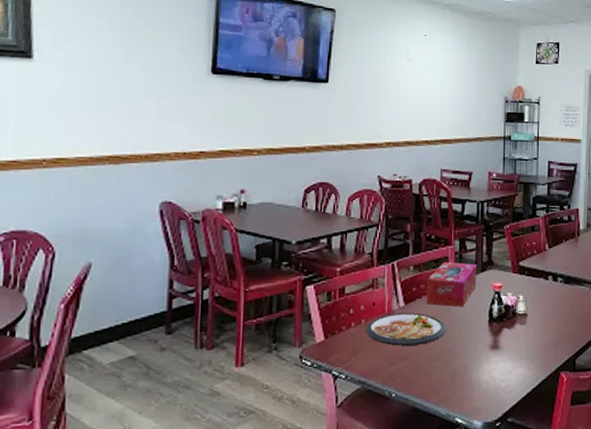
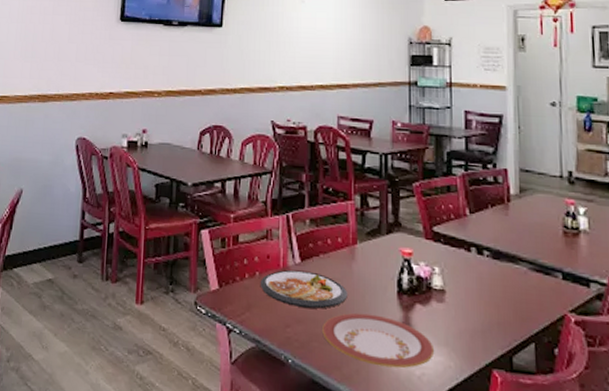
plate: none [423,342,517,386] -> present [322,312,435,369]
tissue box: present [426,261,477,307] -> none [324,217,382,272]

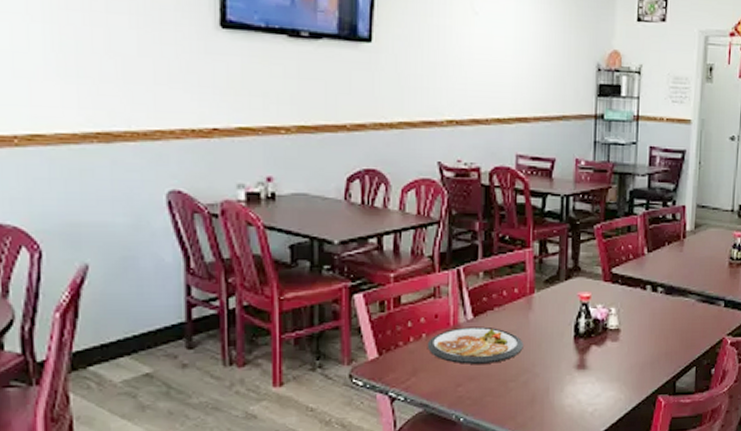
plate: present [322,312,435,369] -> none [496,361,607,410]

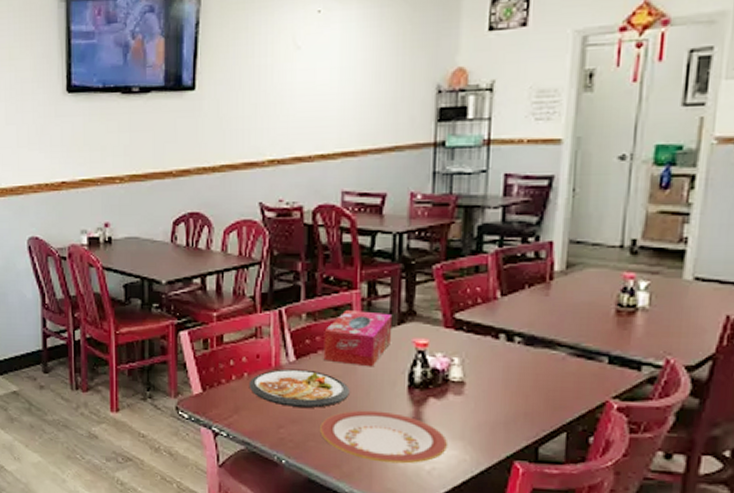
plate: none [496,361,607,410] -> present [320,410,448,464]
tissue box: none [499,267,561,321] -> present [323,309,393,367]

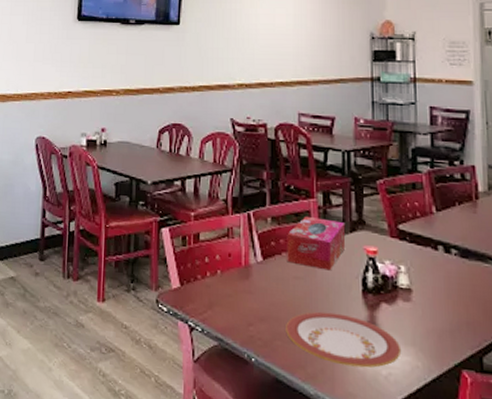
dish: present [248,368,350,408] -> none [221,268,311,308]

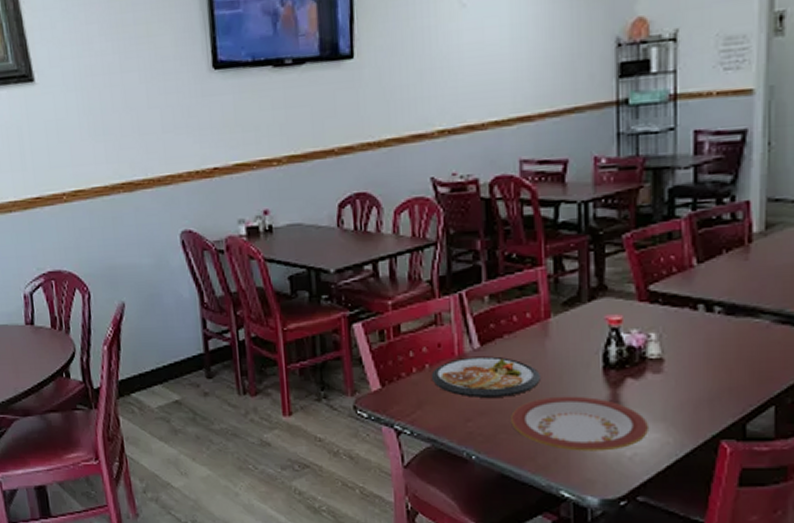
dish: none [221,268,311,308] -> present [431,356,541,398]
tissue box: present [287,215,346,271] -> none [509,288,583,349]

